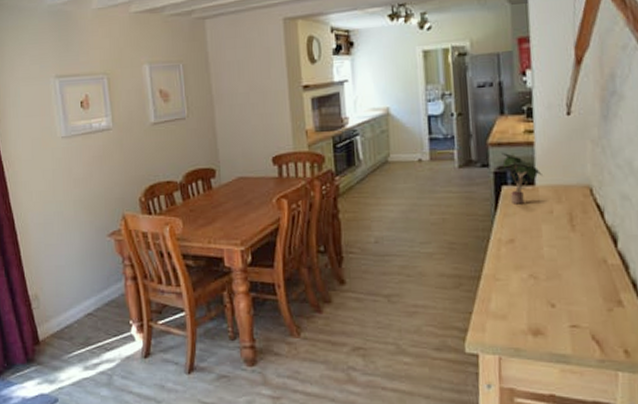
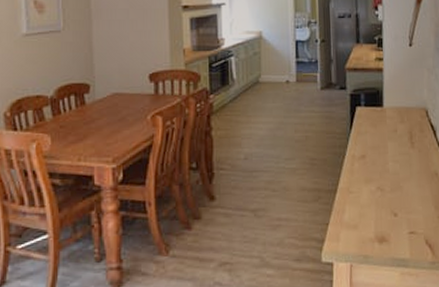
potted plant: present [501,152,542,204] -> none [357,76,389,124]

